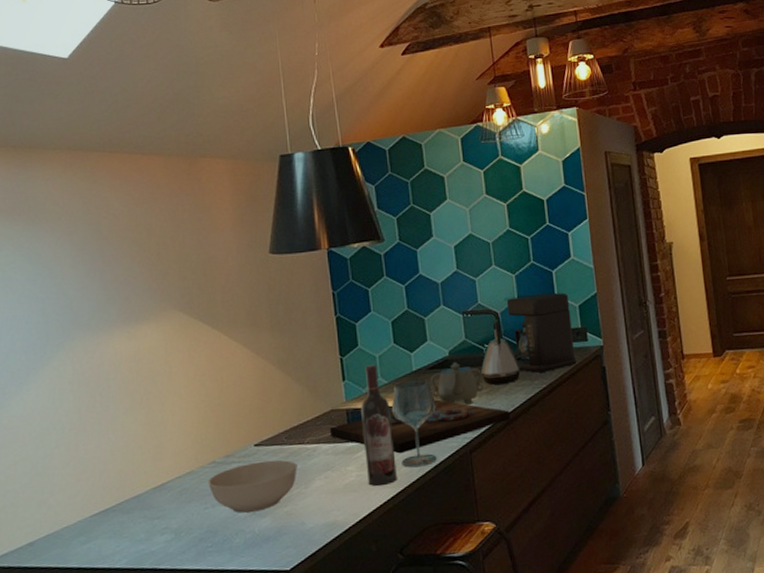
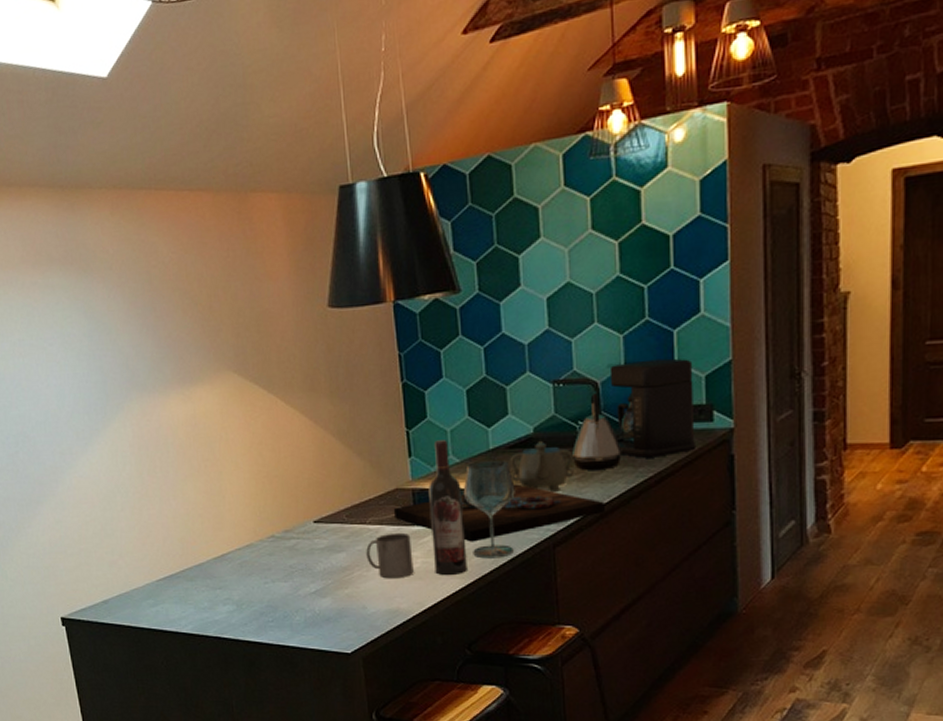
bowl: present [208,459,297,513] -> none [267,539,359,591]
mug: none [304,449,349,494] -> present [366,532,414,579]

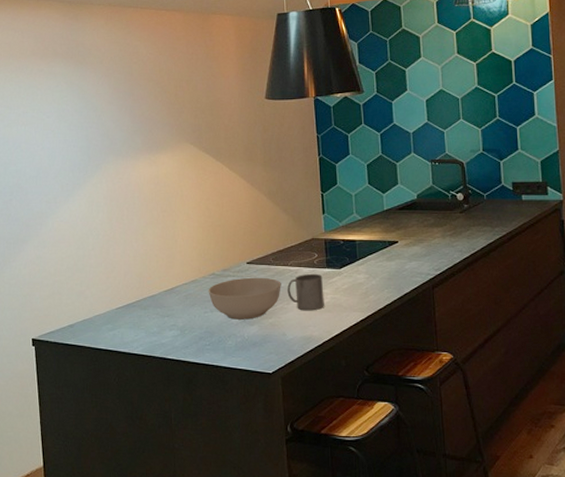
bowl: none [267,539,359,591] -> present [208,277,281,320]
cutting board: present [393,484,605,542] -> none [309,237,471,283]
wine bottle: present [429,440,467,575] -> none [337,202,366,309]
wine glass: present [463,459,515,559] -> none [364,218,403,296]
teapot: present [509,440,575,492] -> none [399,204,448,244]
kettle: present [572,390,622,470] -> none [446,169,483,228]
coffee maker: present [609,358,695,458] -> none [472,147,536,220]

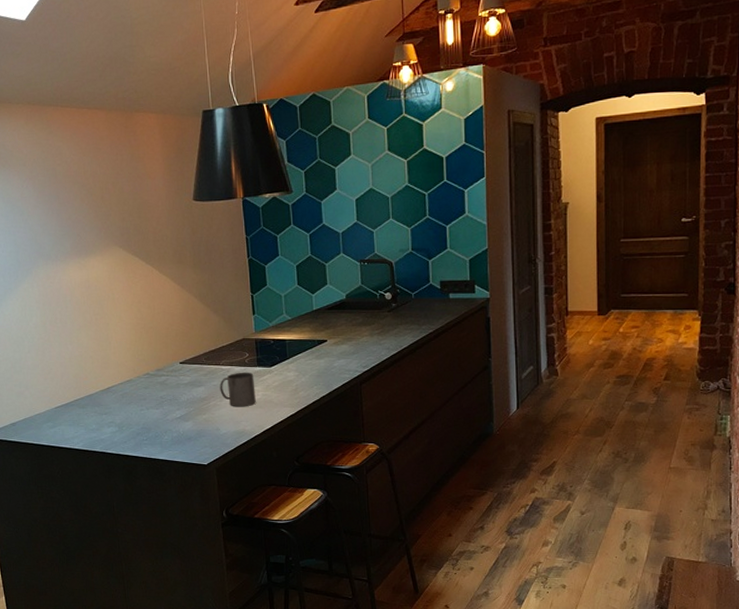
bowl: present [208,277,281,320] -> none [143,376,214,416]

